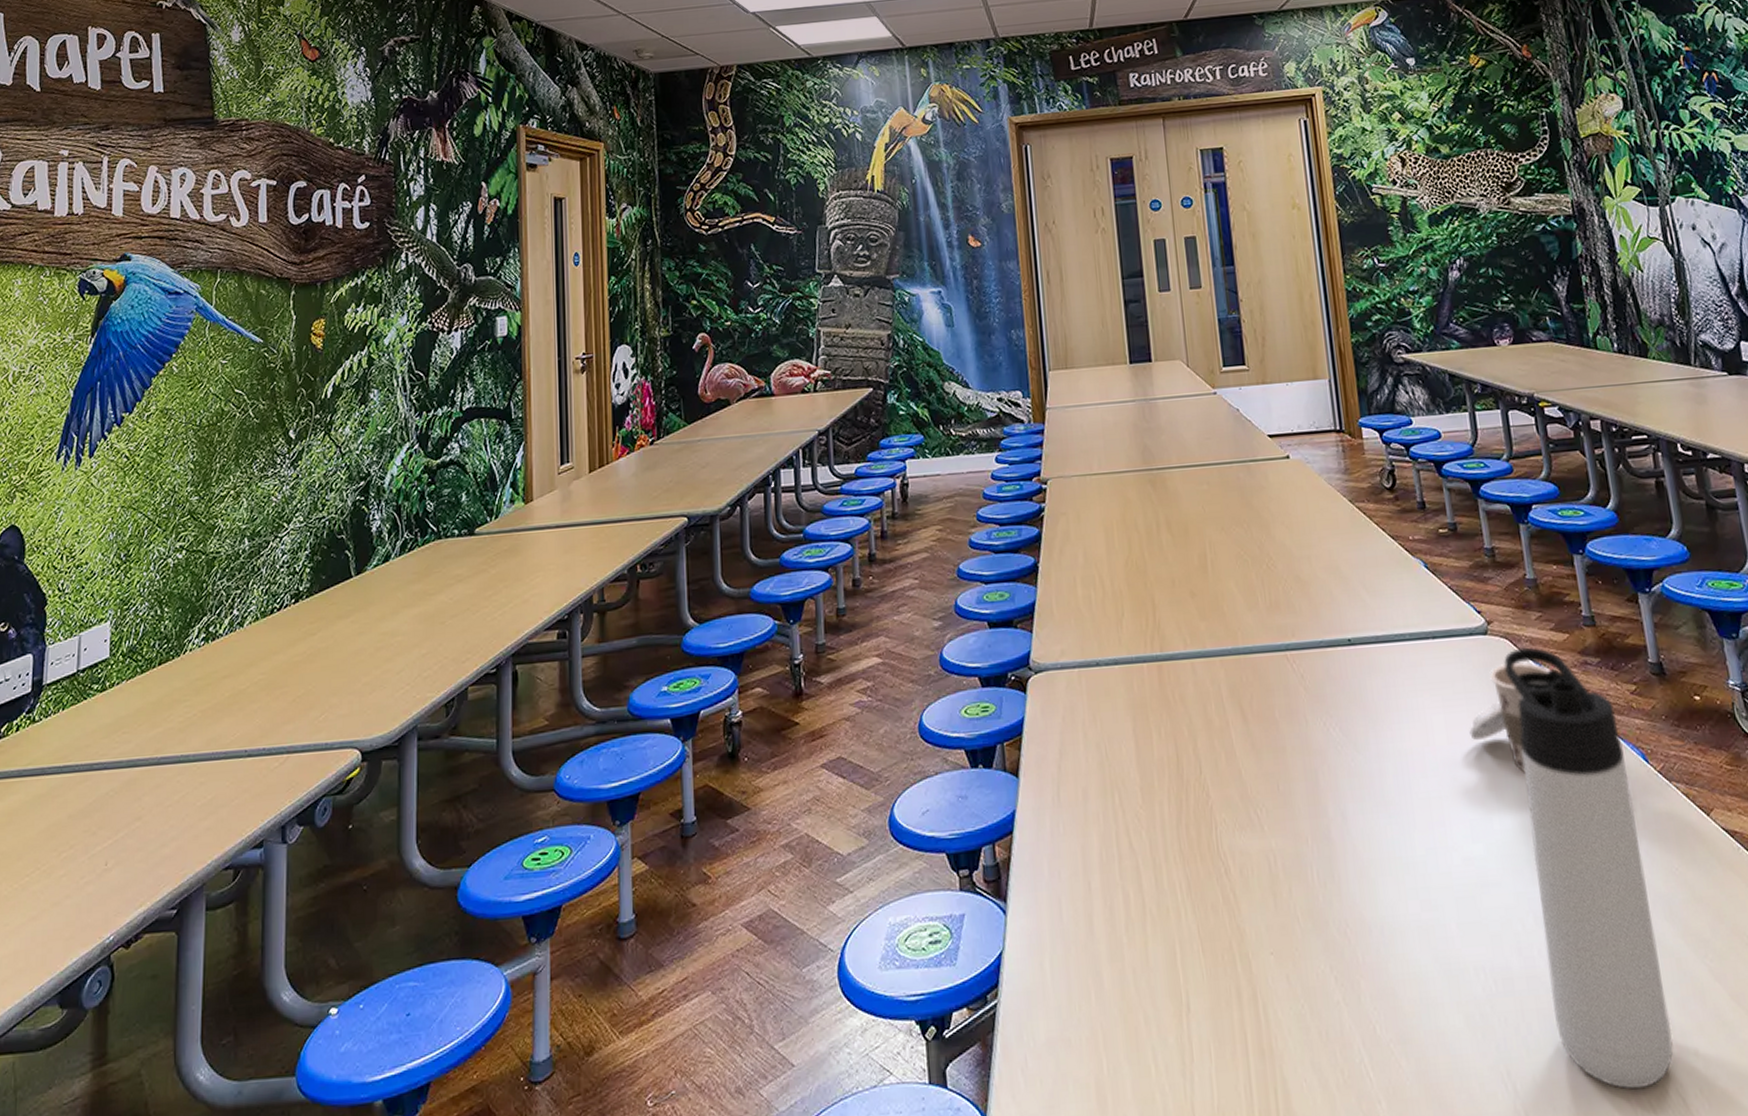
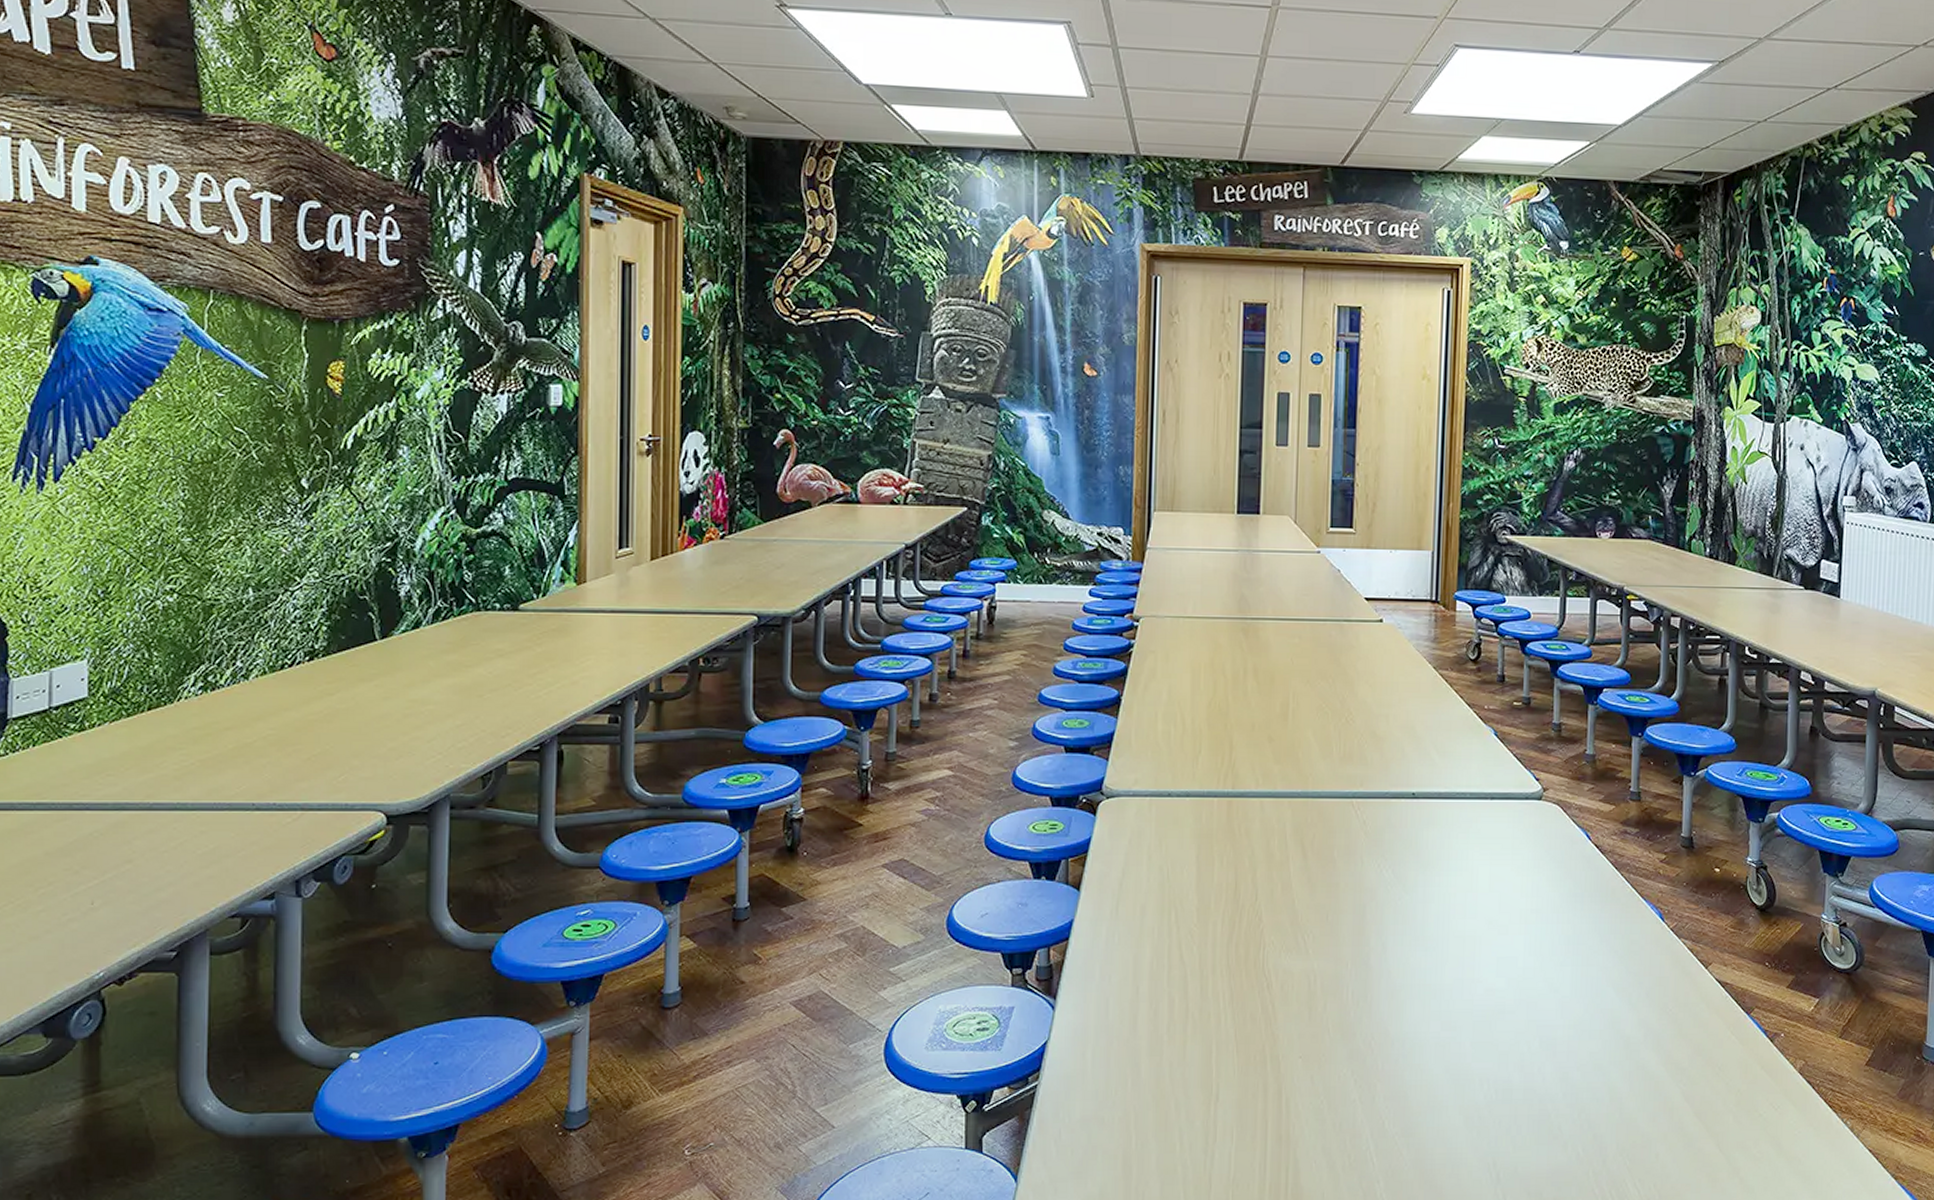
cup: present [1469,662,1551,772] -> none [1510,826,1593,920]
thermos bottle: present [1504,647,1674,1089] -> none [1542,814,1644,1182]

